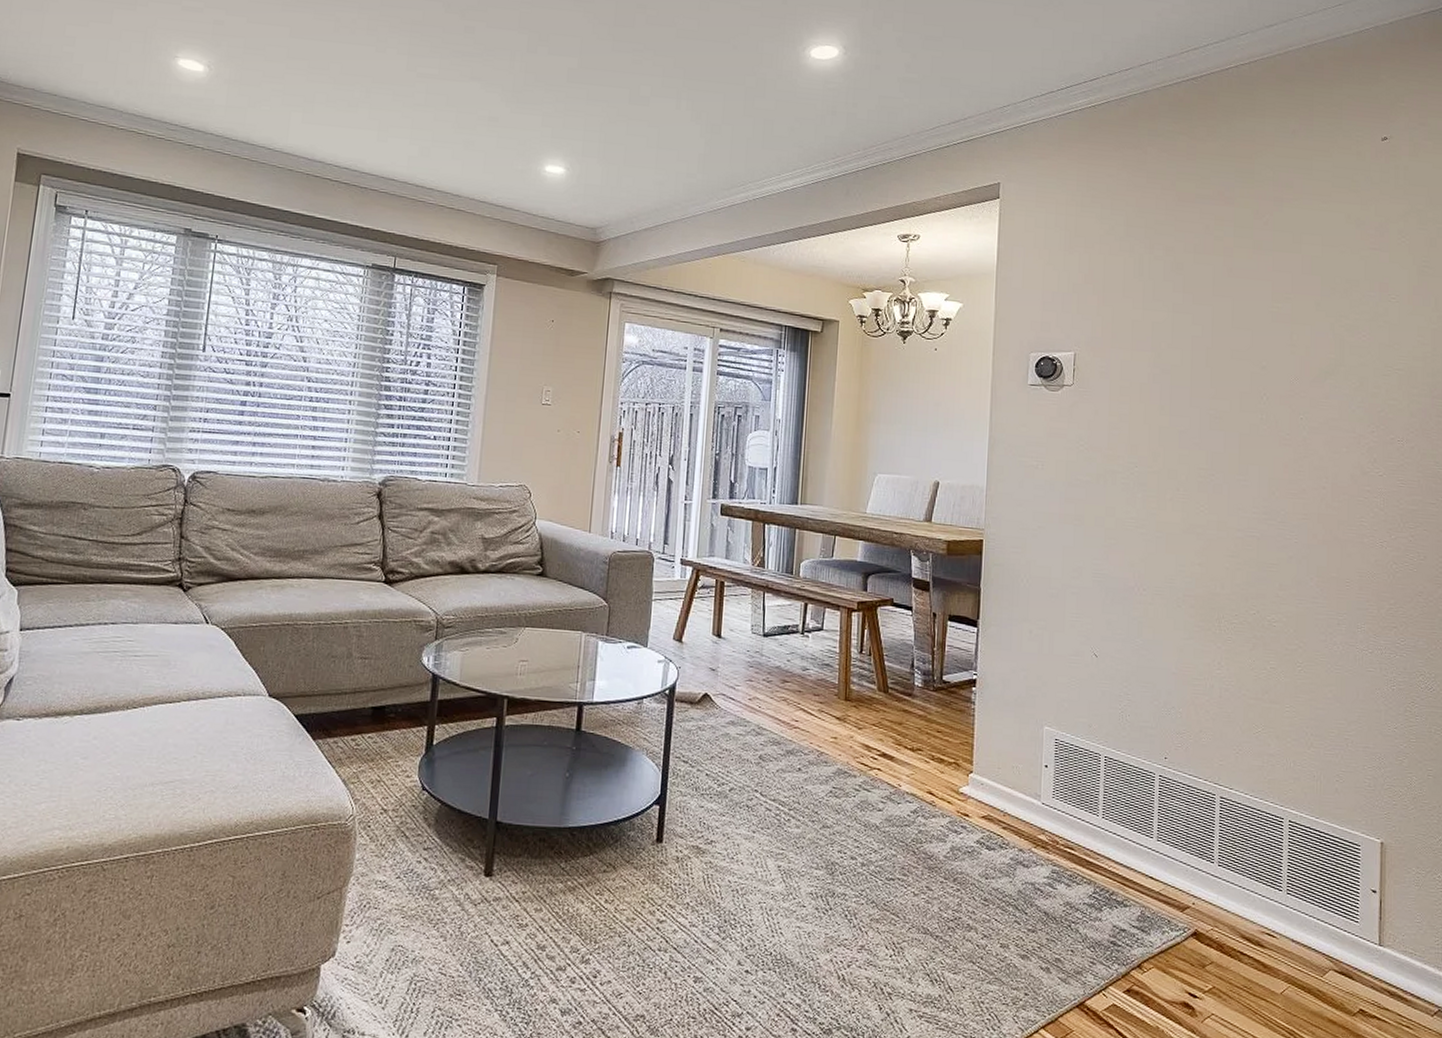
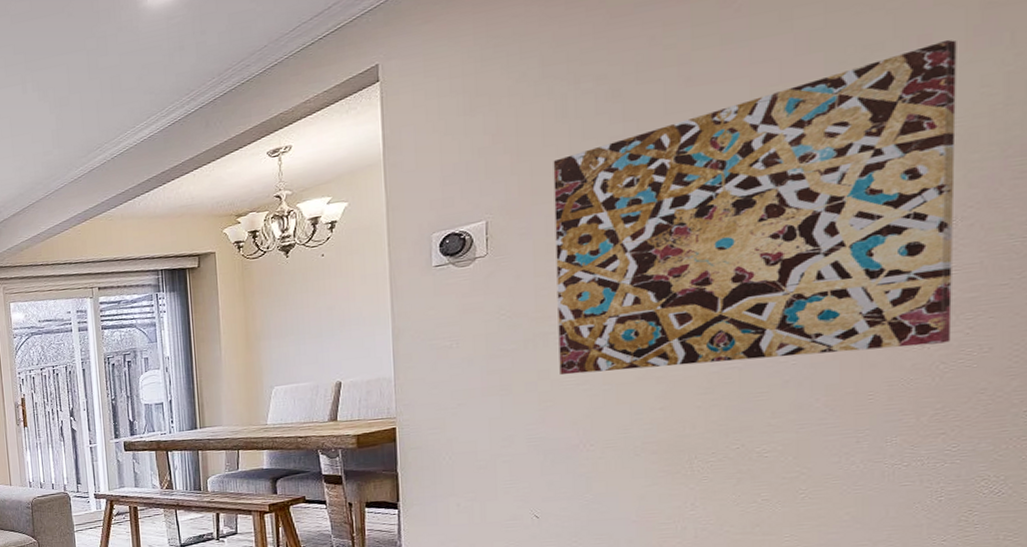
wall art: none [1123,291,1403,546] -> present [553,39,957,375]

